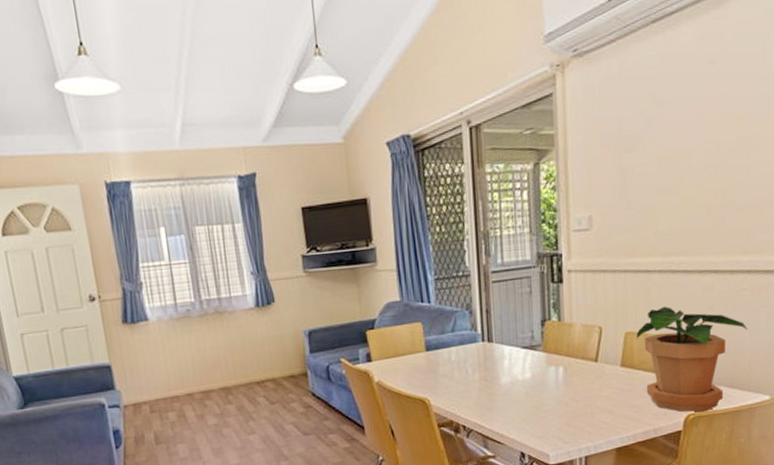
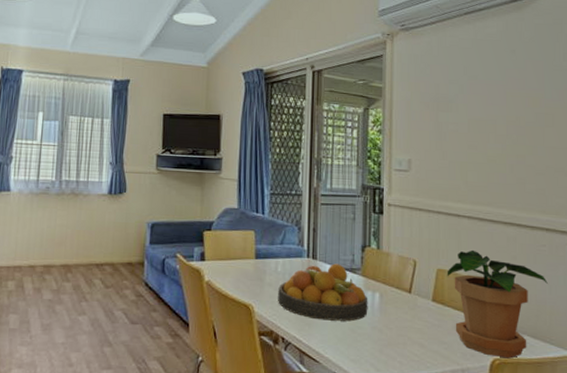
fruit bowl: none [454,343,552,403] -> present [278,263,368,322]

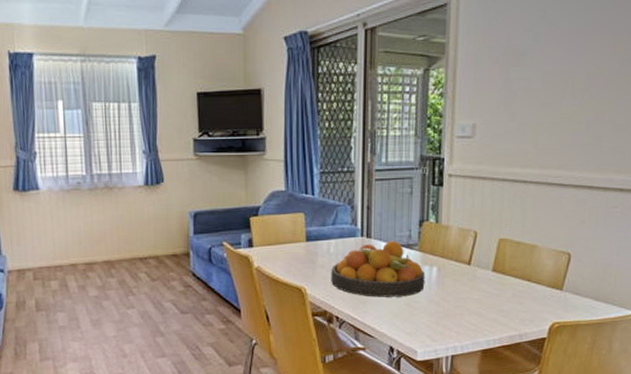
potted plant: present [447,249,548,359] -> none [509,216,616,321]

